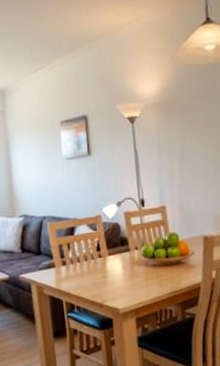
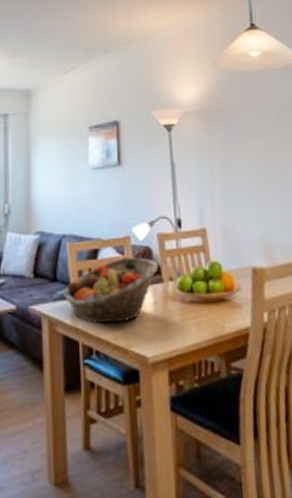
fruit basket: none [47,232,126,286] -> present [63,257,159,324]

